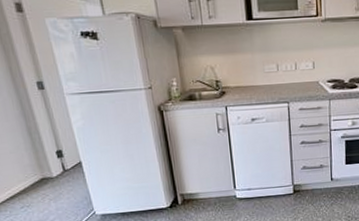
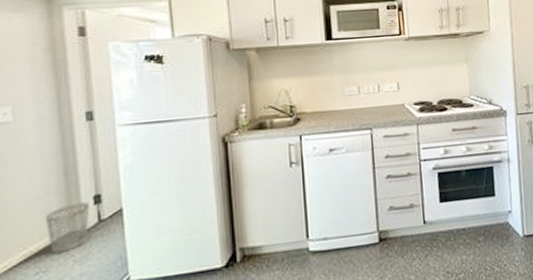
wastebasket: none [19,156,57,194] -> present [45,202,89,254]

